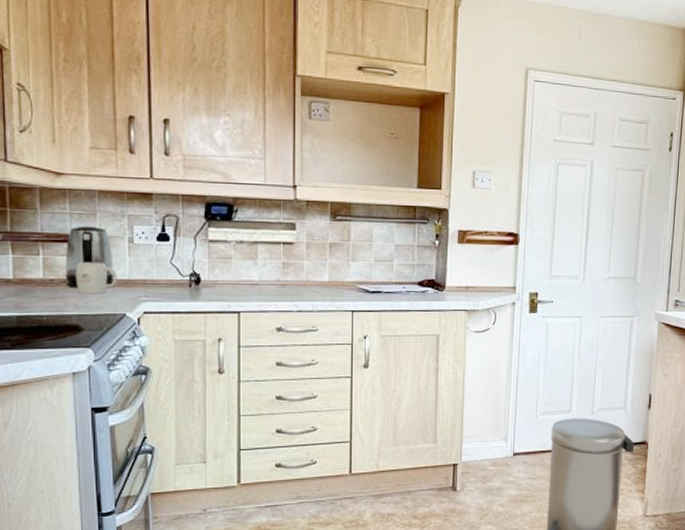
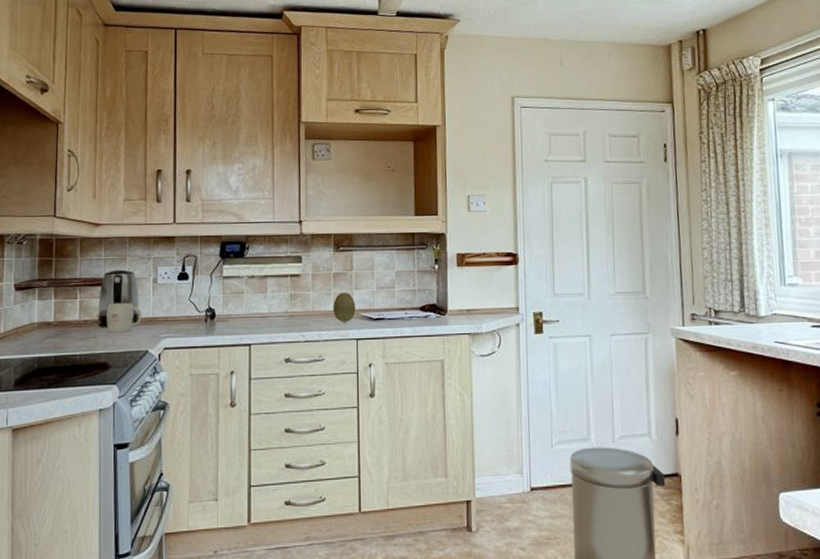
fruit: none [328,263,352,293] -> present [333,292,356,322]

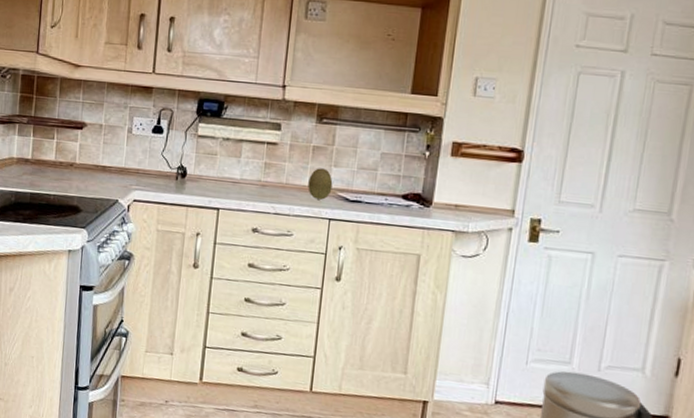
kettle: present [98,269,140,328] -> none [72,114,114,172]
mug: present [106,302,142,333] -> none [80,148,115,179]

